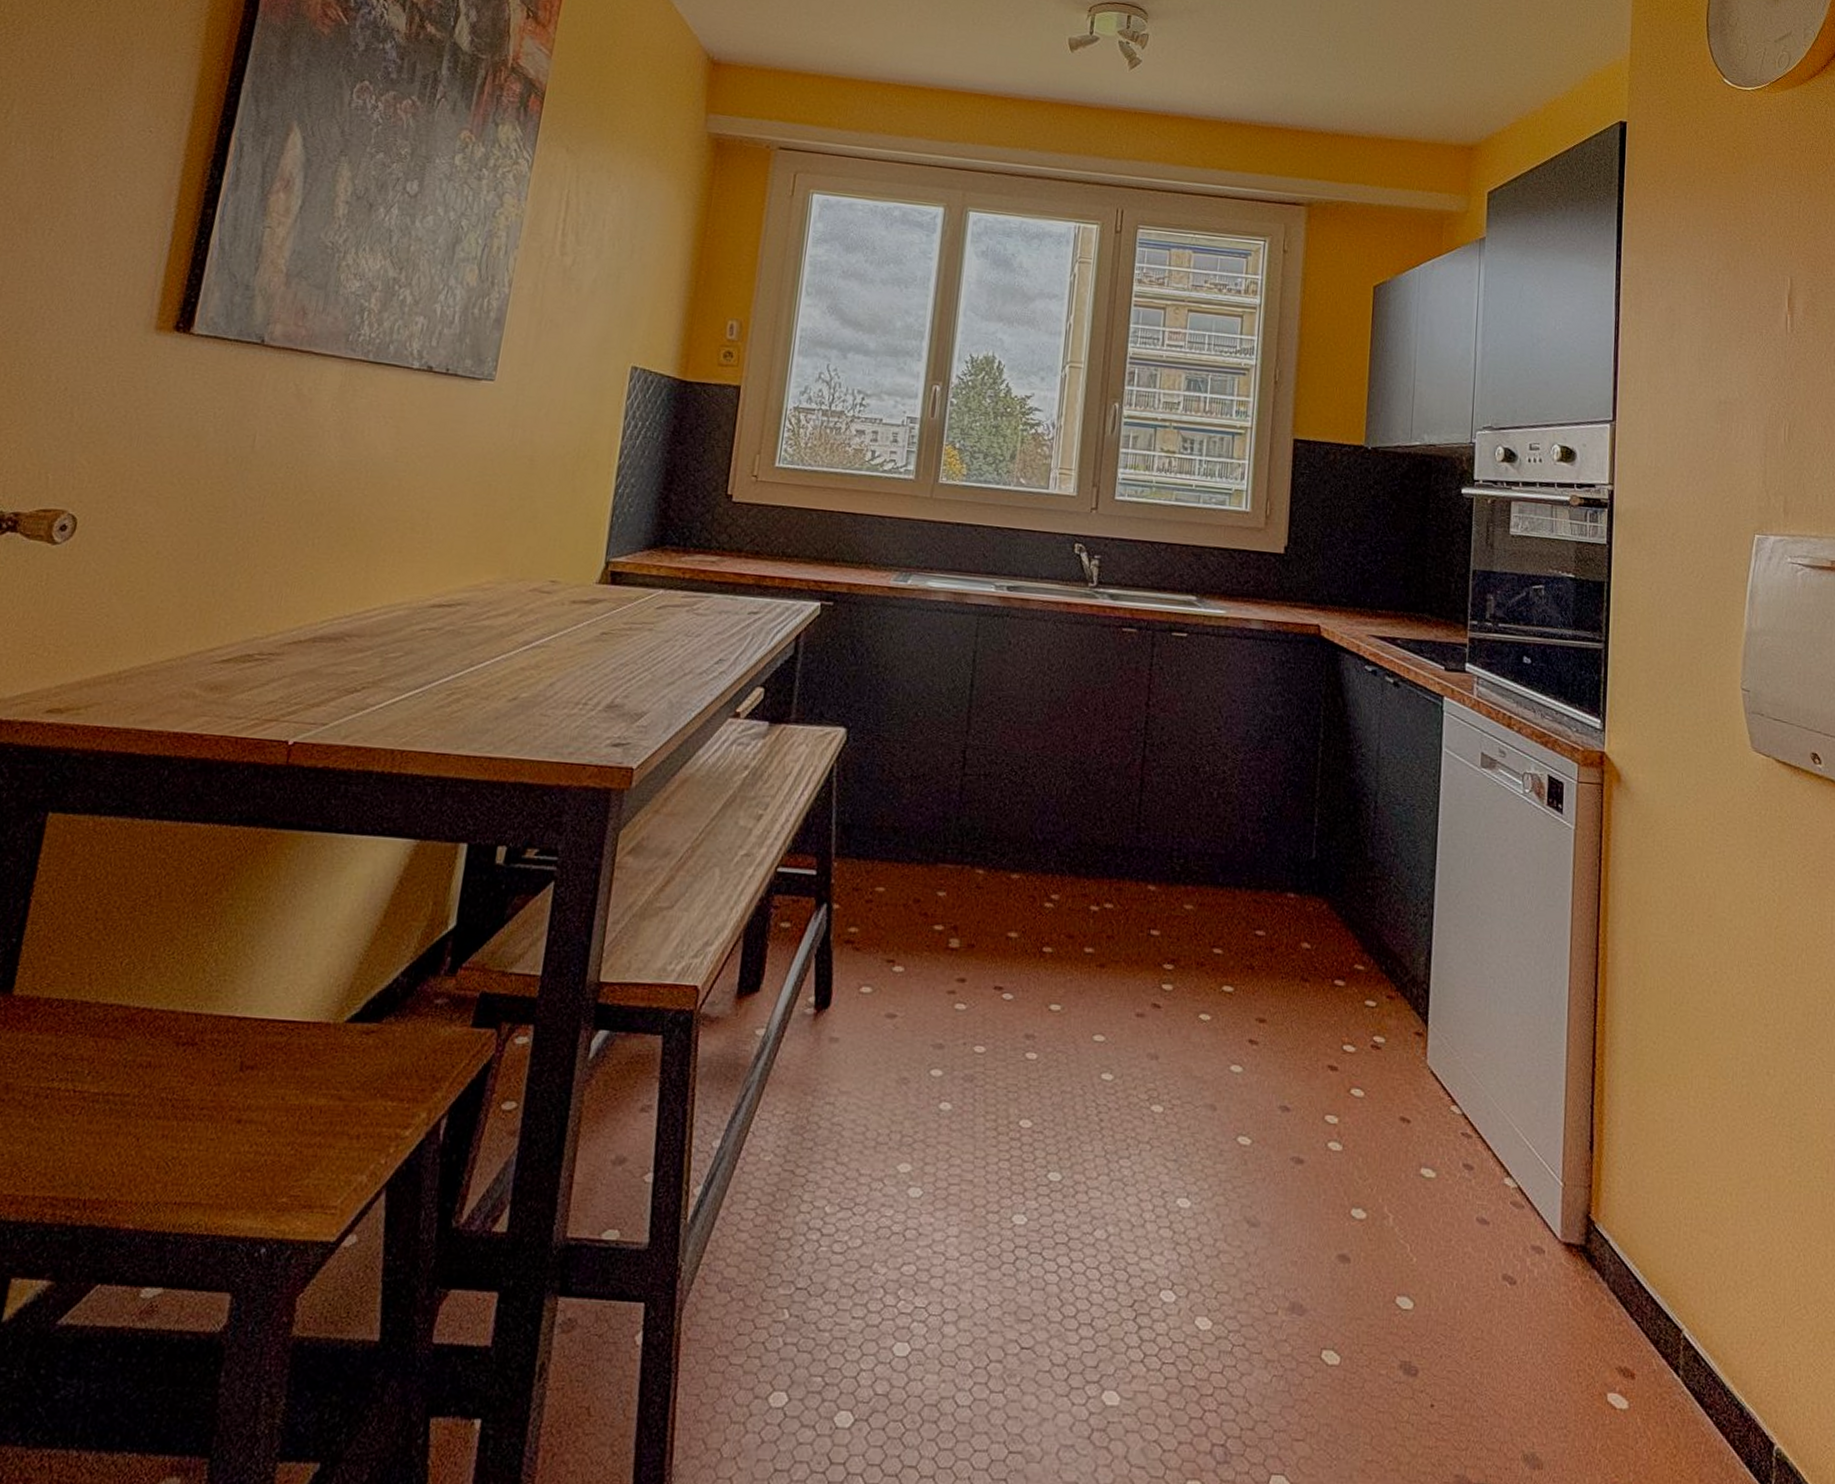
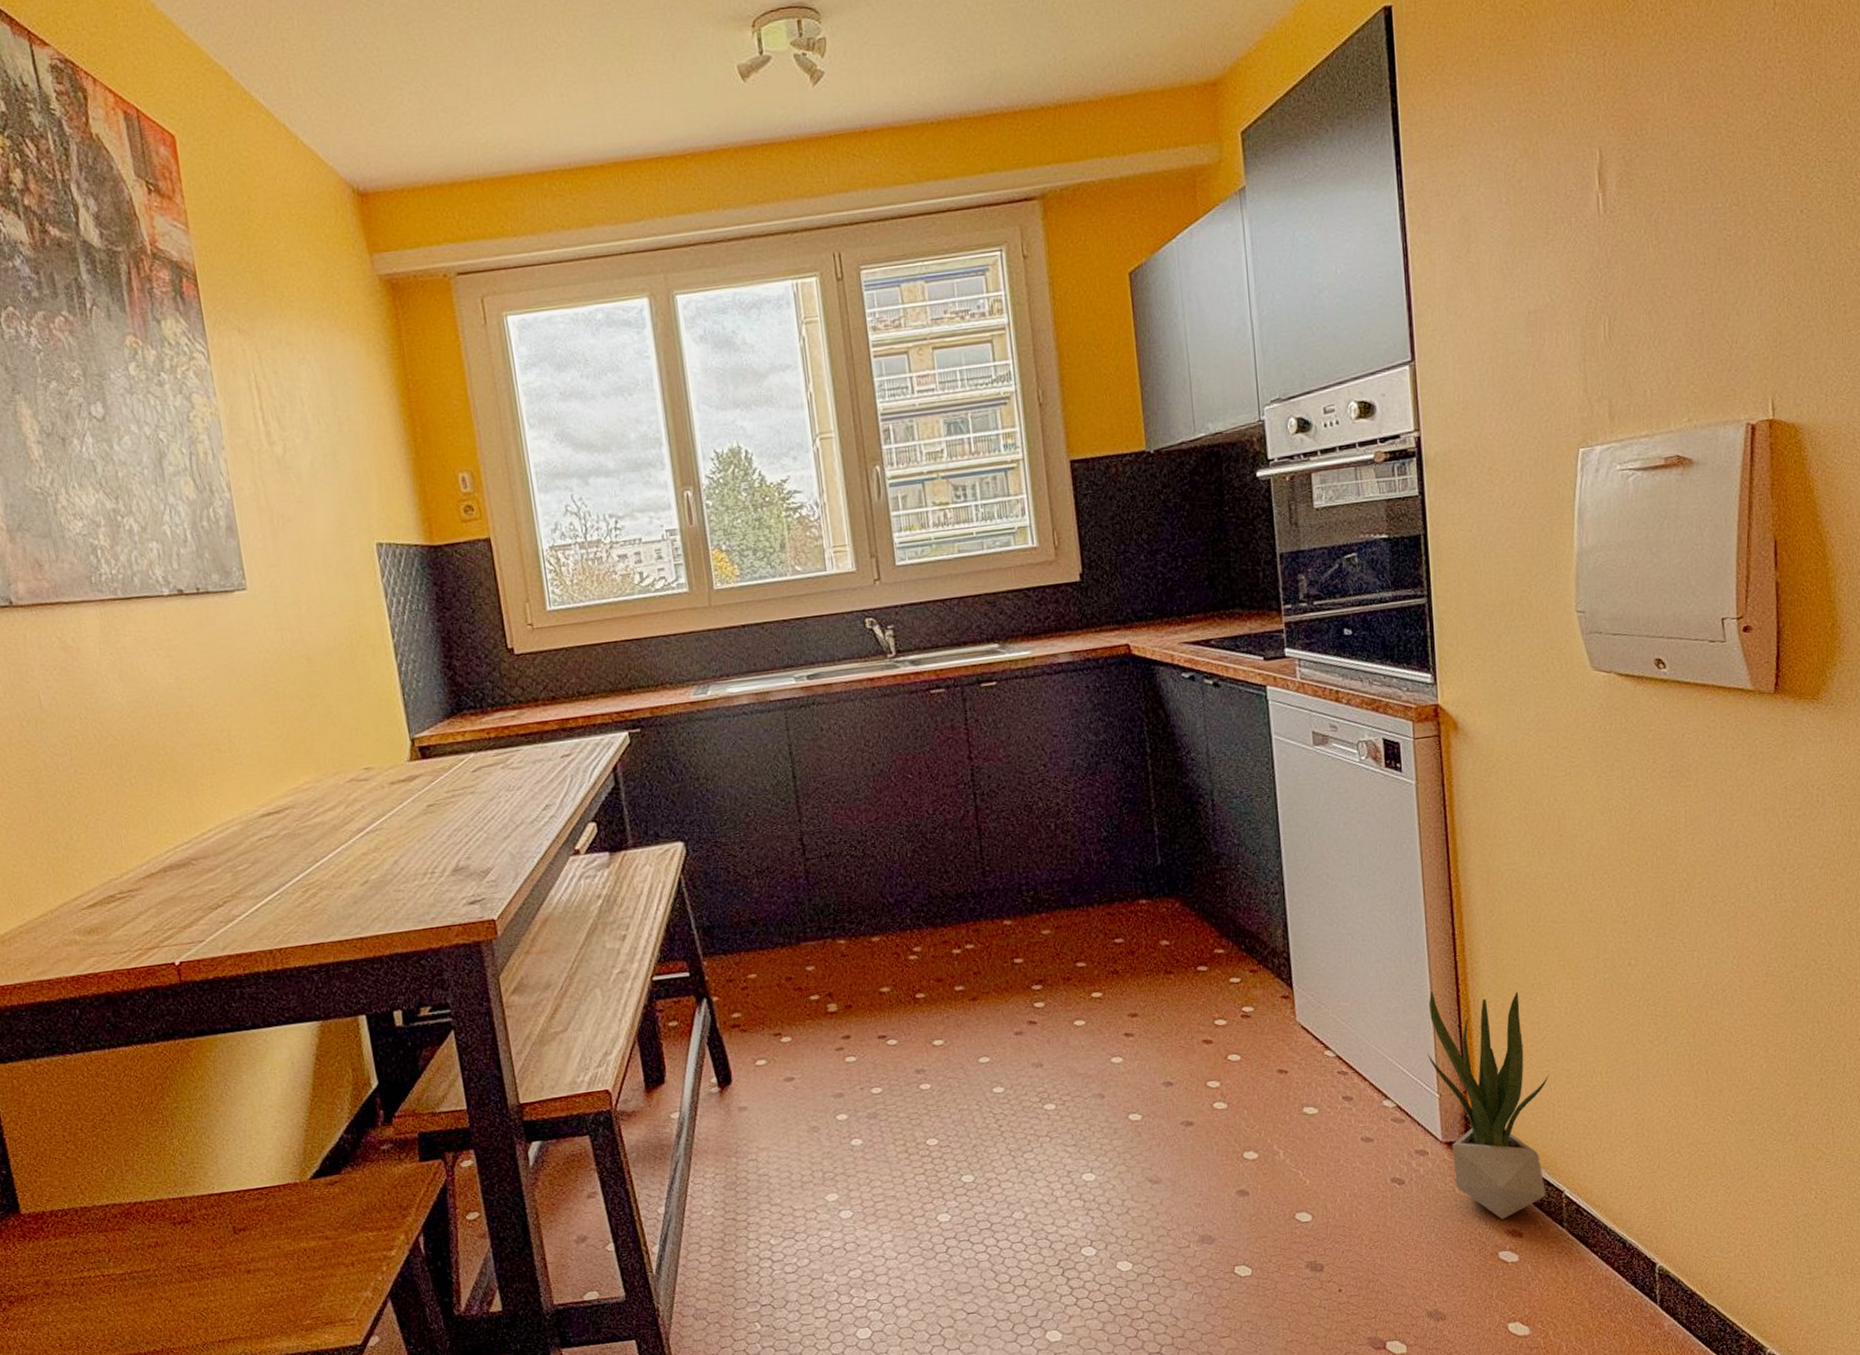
potted plant: none [1556,1060,1677,1352] -> present [1427,991,1549,1220]

